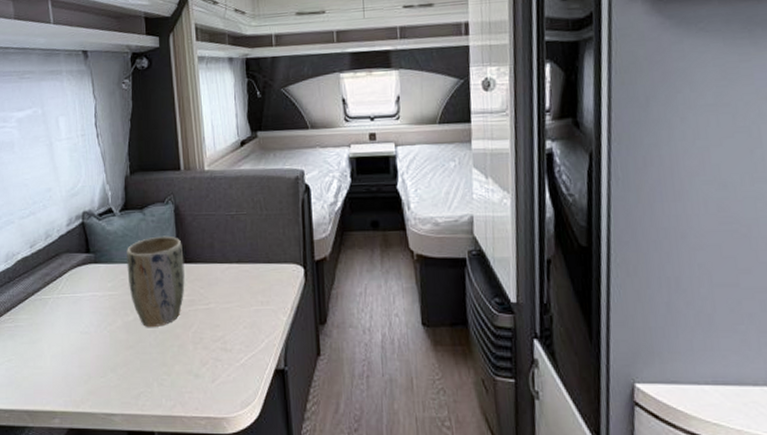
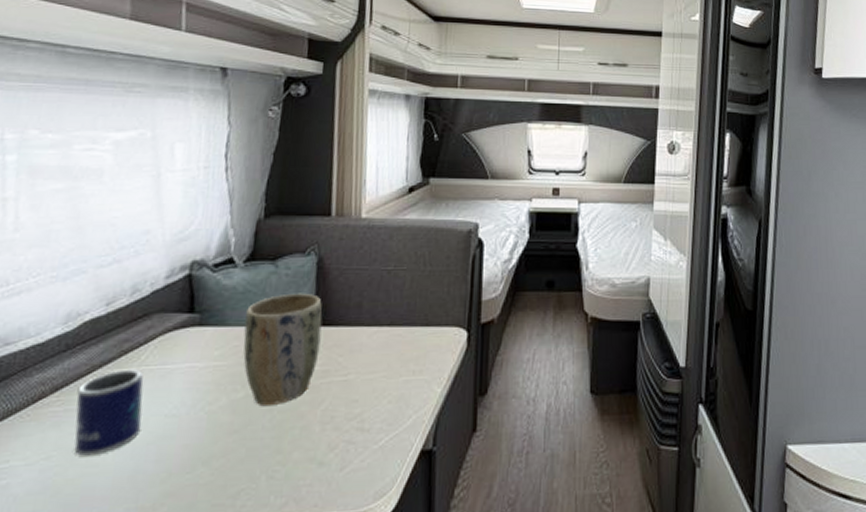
mug: none [21,296,66,360] -> present [74,369,144,456]

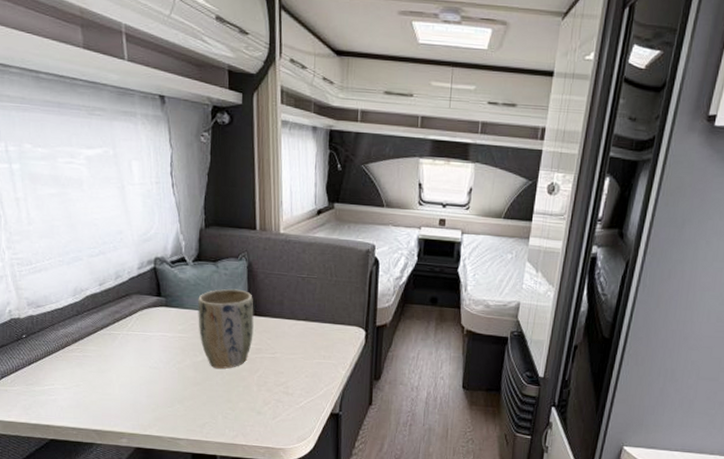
mug: present [74,369,144,456] -> none [89,332,135,388]

